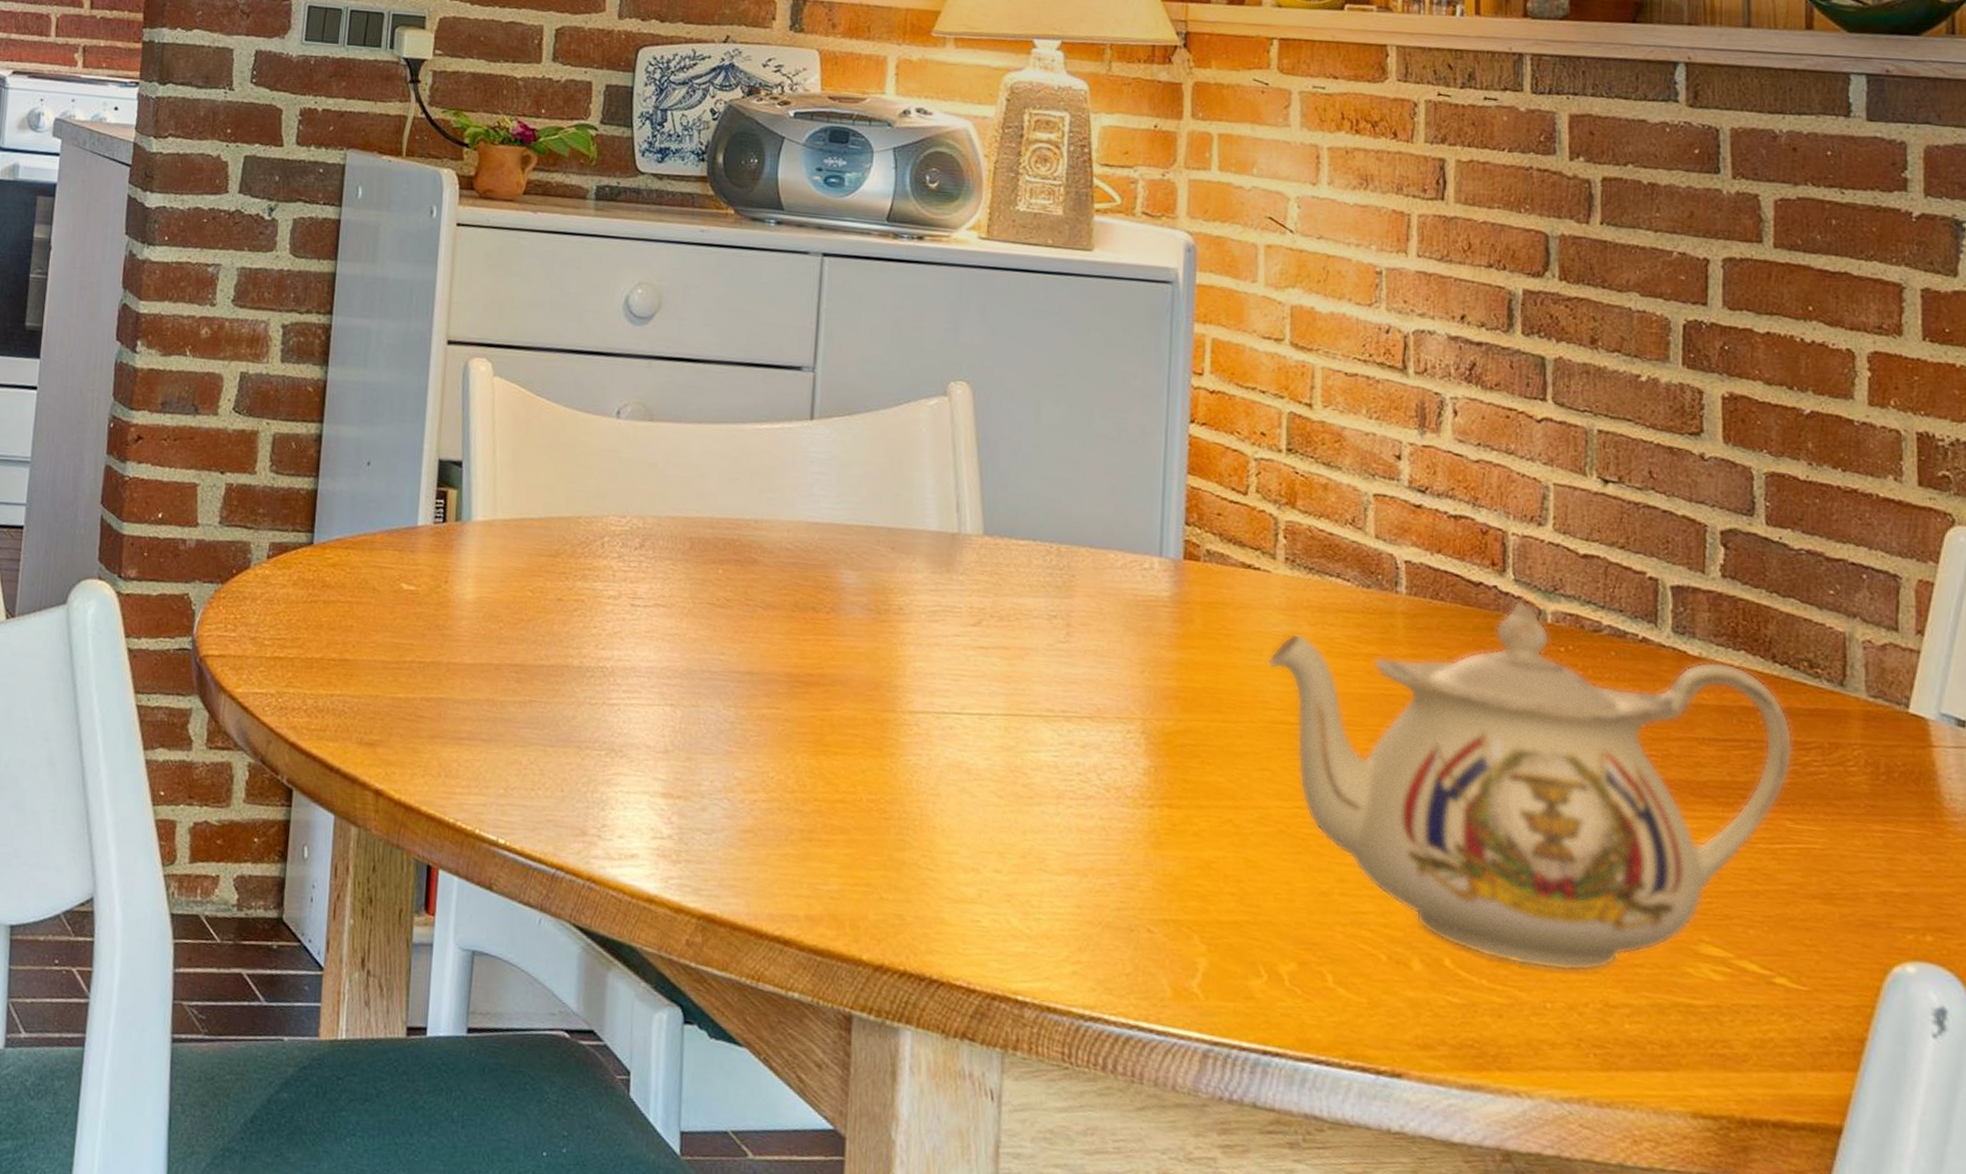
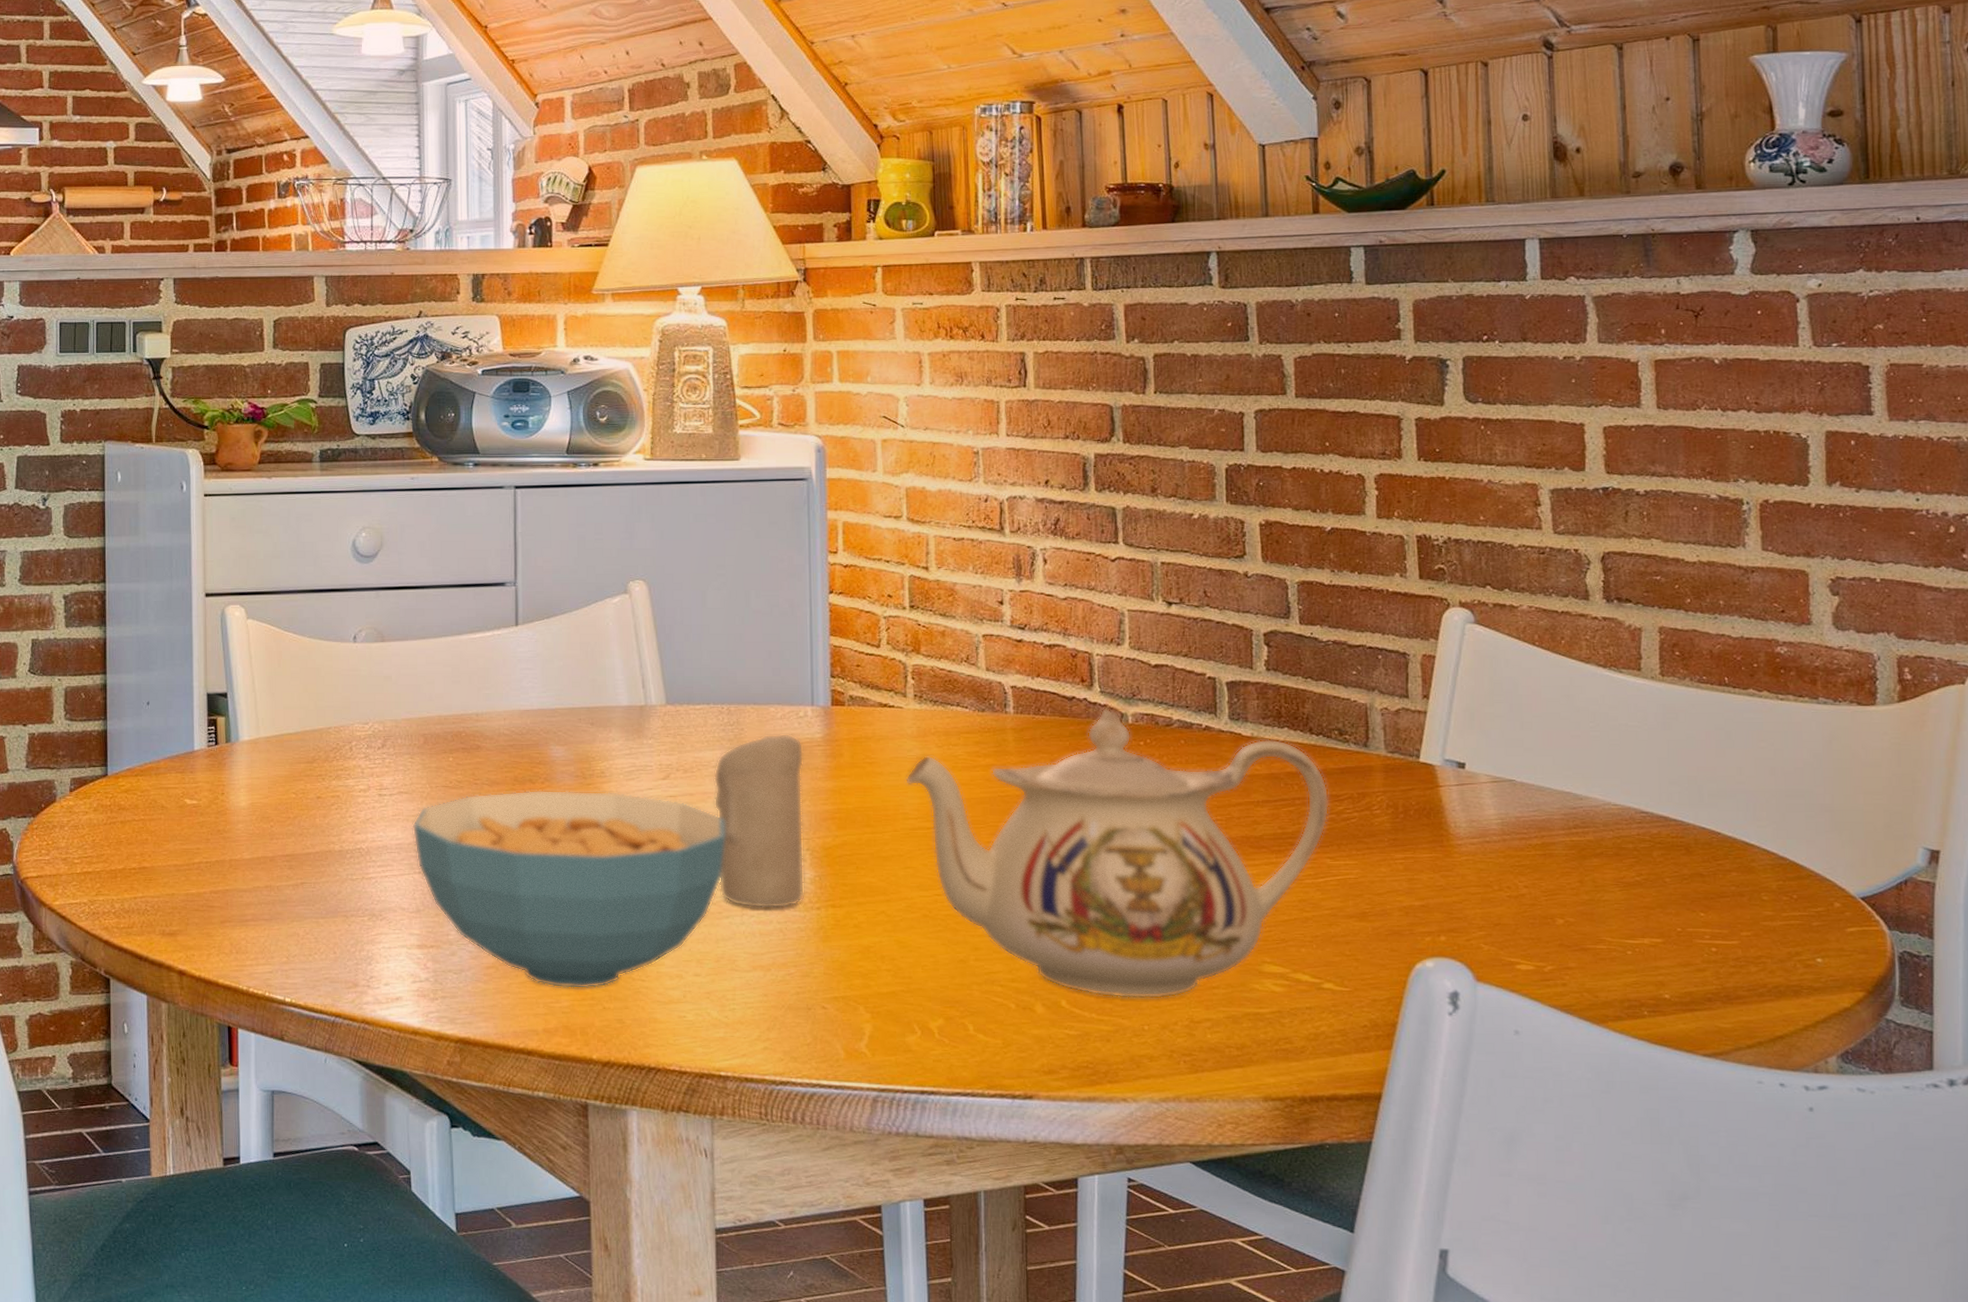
cereal bowl: none [667,617,1045,873] -> present [412,790,725,989]
candle: none [1031,585,1147,802] -> present [714,733,805,909]

